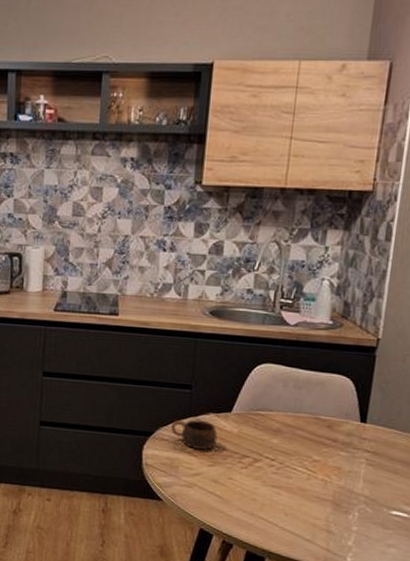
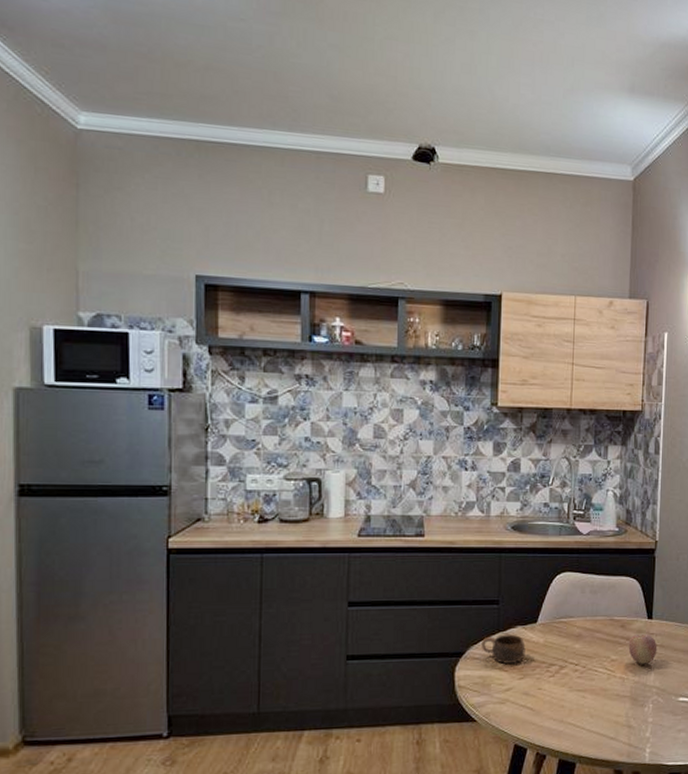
fruit: none [334,436,370,470] -> present [628,633,658,664]

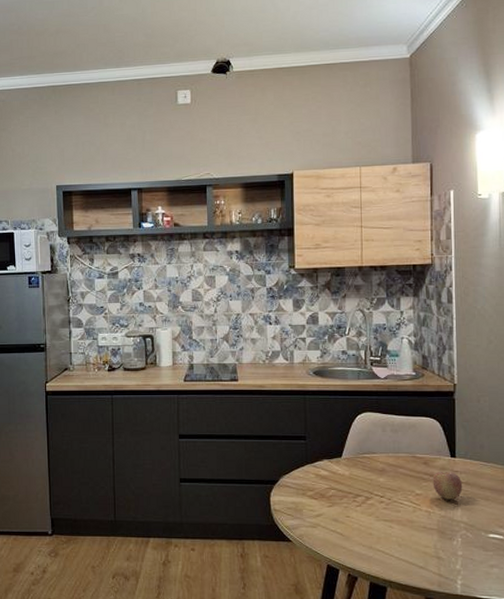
cup: present [482,634,526,664] -> none [292,466,333,492]

